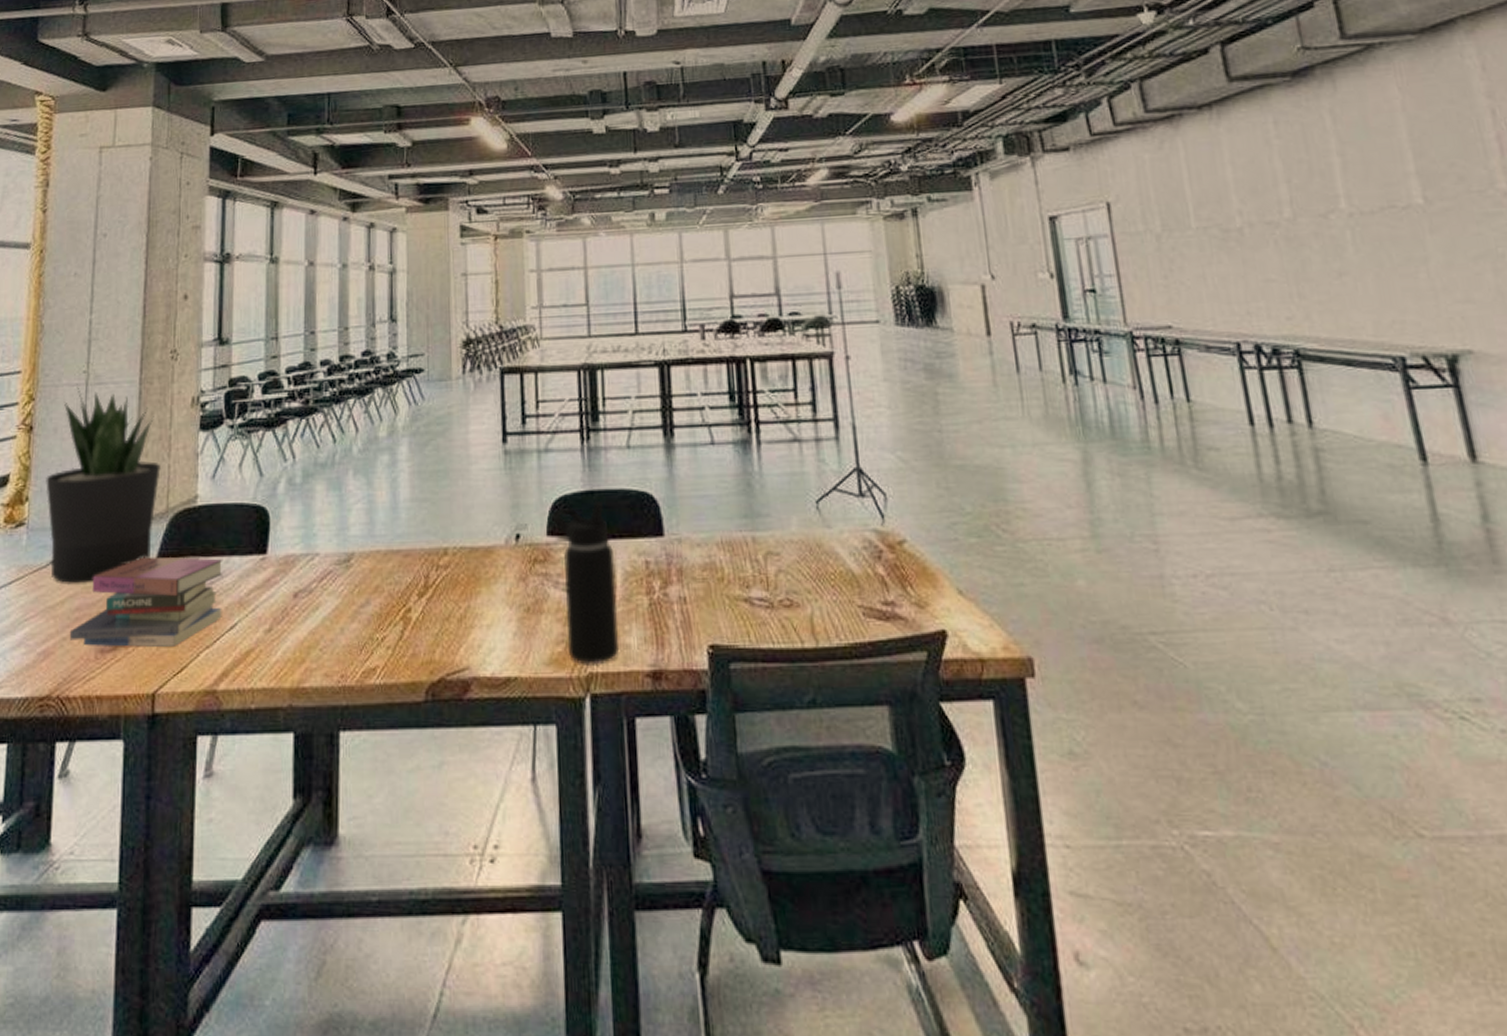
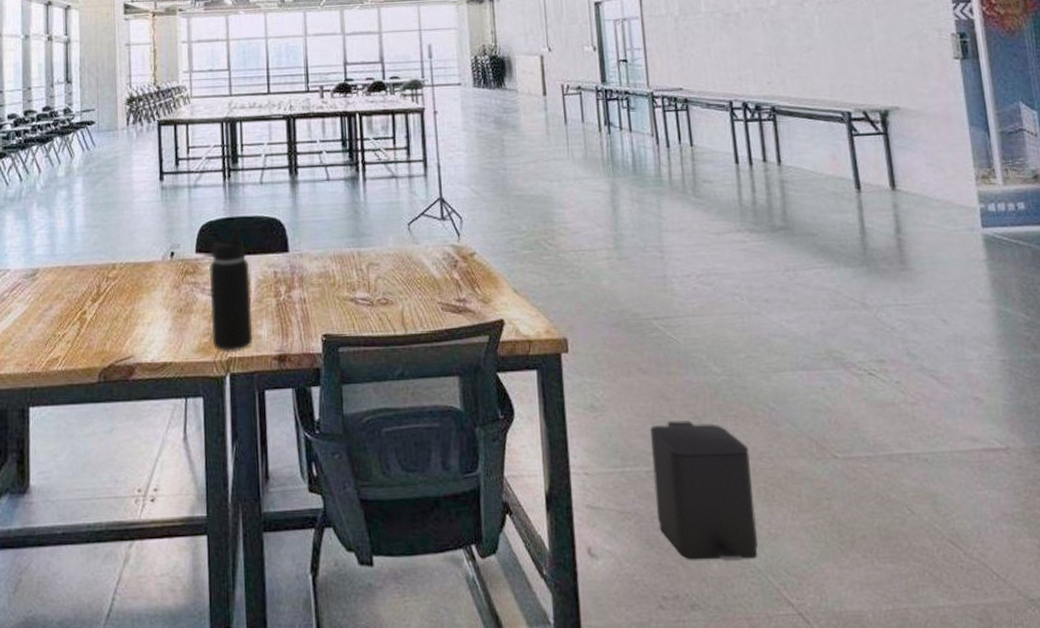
pedal bin: none [1152,774,1318,983] -> present [649,420,758,562]

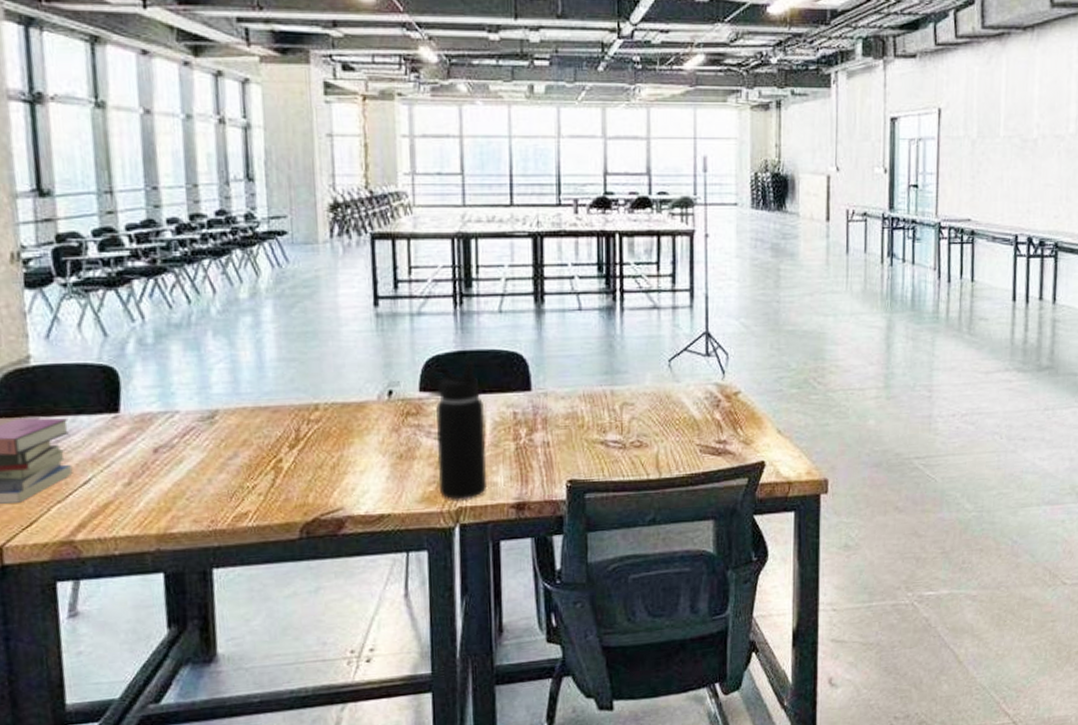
pedal bin: present [649,420,758,562] -> none [897,555,990,683]

